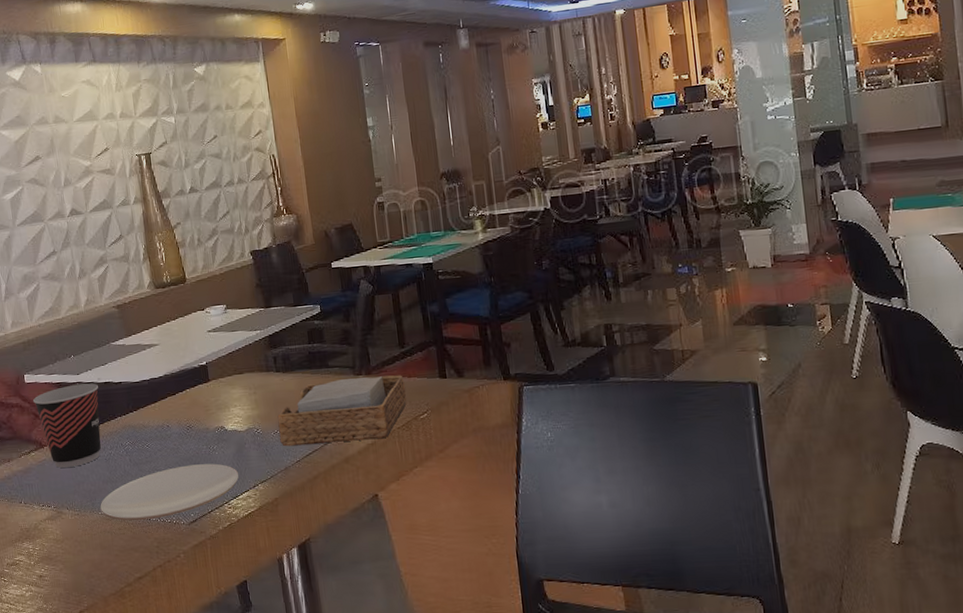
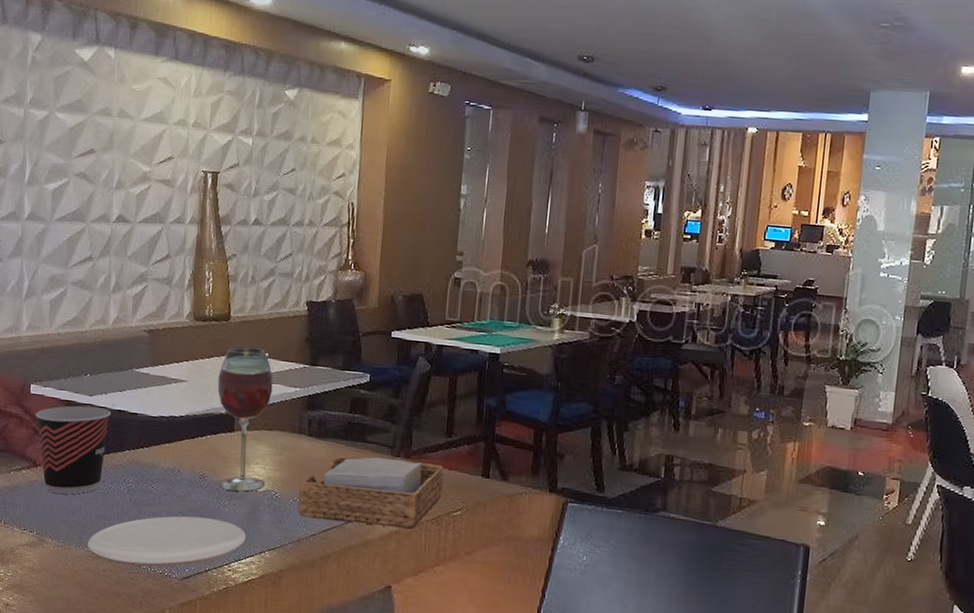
wineglass: none [185,302,246,435] -> present [217,347,273,492]

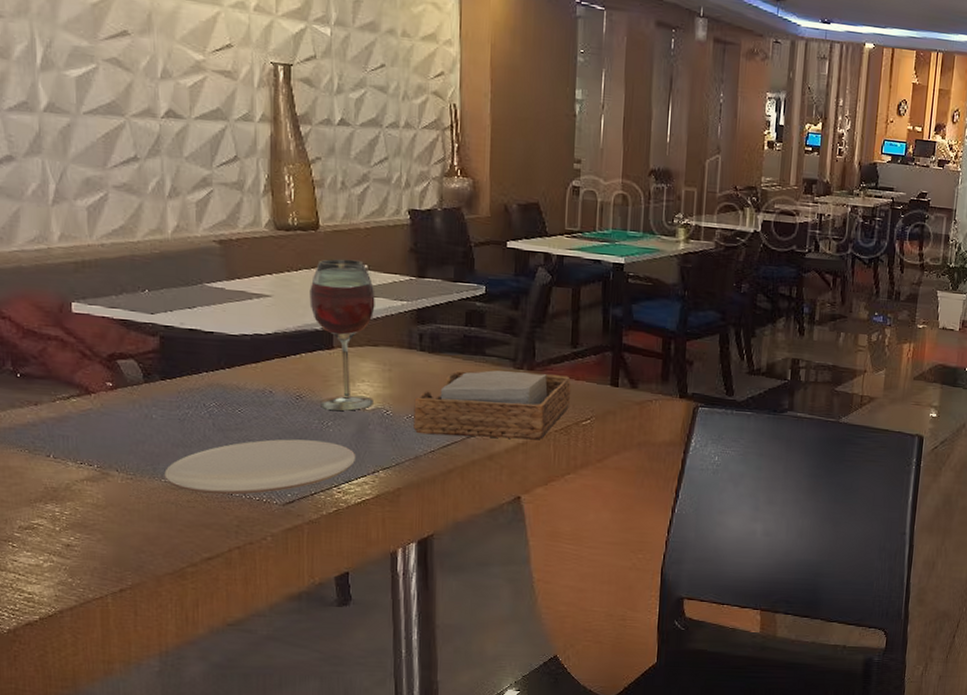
cup: present [36,405,111,495] -> none [82,325,180,423]

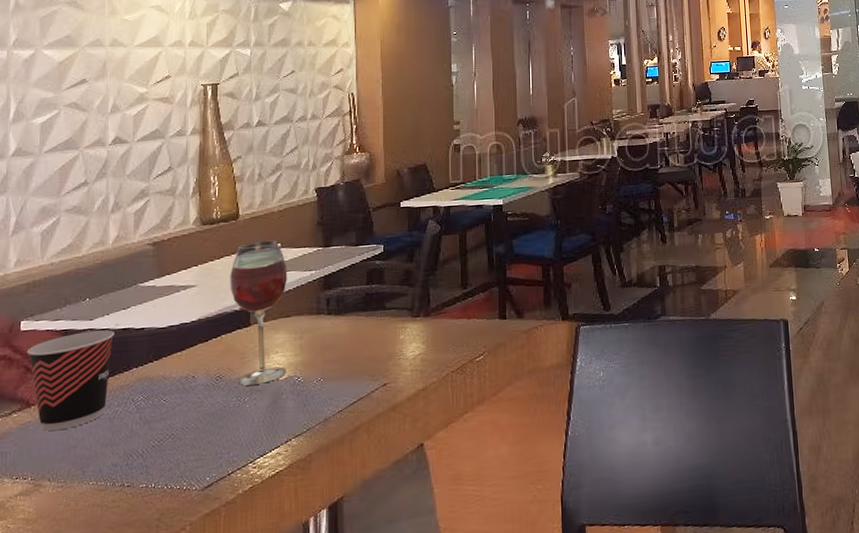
cup: none [82,325,180,423] -> present [27,330,114,431]
plate: present [164,439,356,495] -> none [93,417,271,491]
napkin holder: present [413,369,572,440] -> none [323,316,464,396]

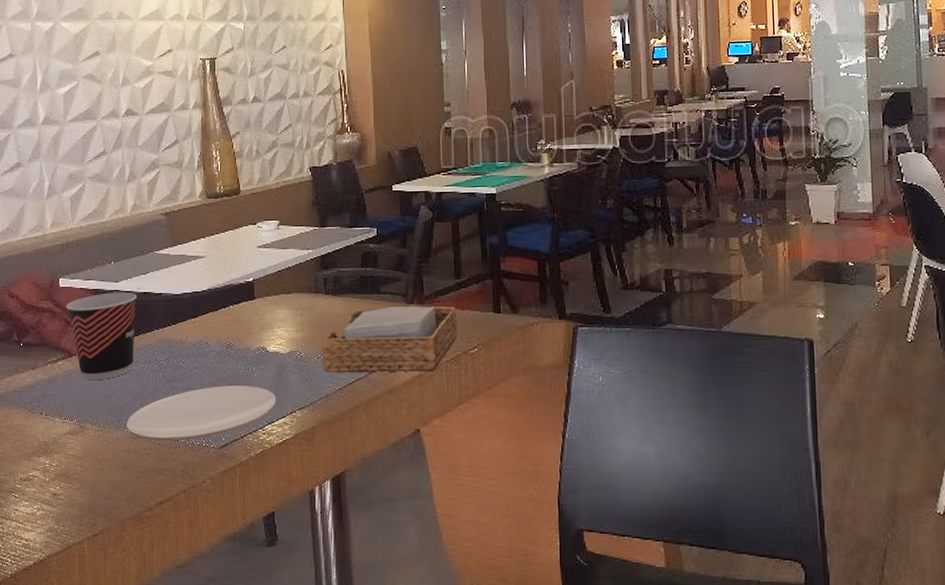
plate: none [93,417,271,491] -> present [126,386,277,441]
wineglass: present [230,240,287,386] -> none [234,217,289,356]
napkin holder: none [323,316,464,396] -> present [322,306,458,373]

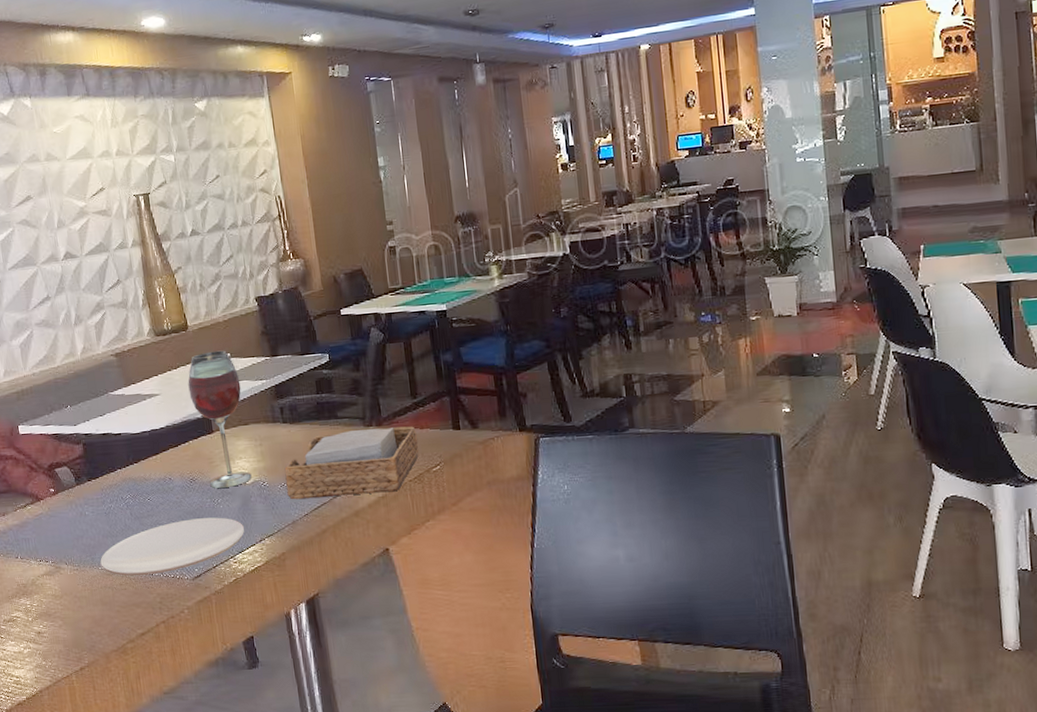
cup: present [66,292,137,381] -> none [28,434,100,523]
wineglass: none [234,217,289,356] -> present [188,350,252,488]

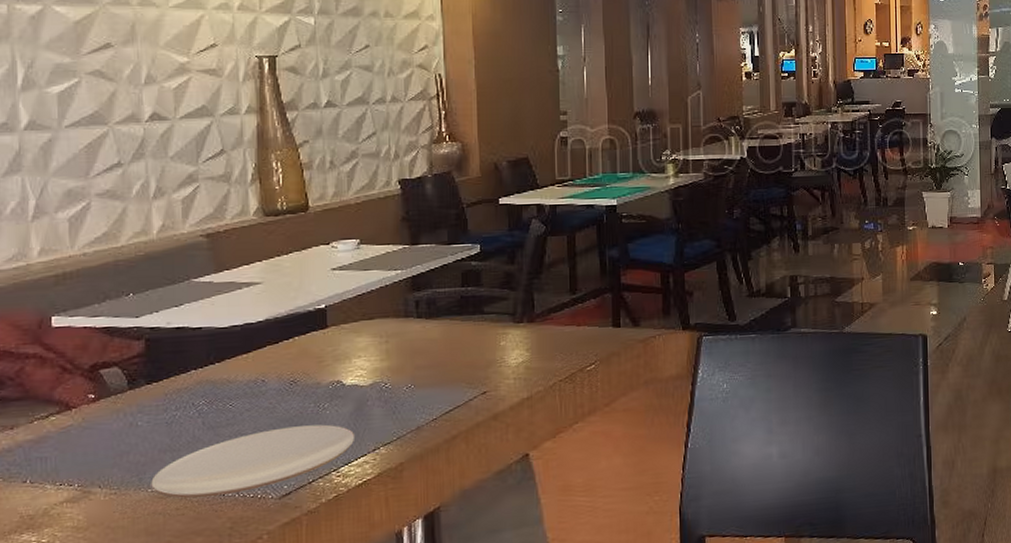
wineglass: present [188,350,252,488] -> none [301,236,371,391]
napkin holder: present [284,426,419,500] -> none [413,323,574,403]

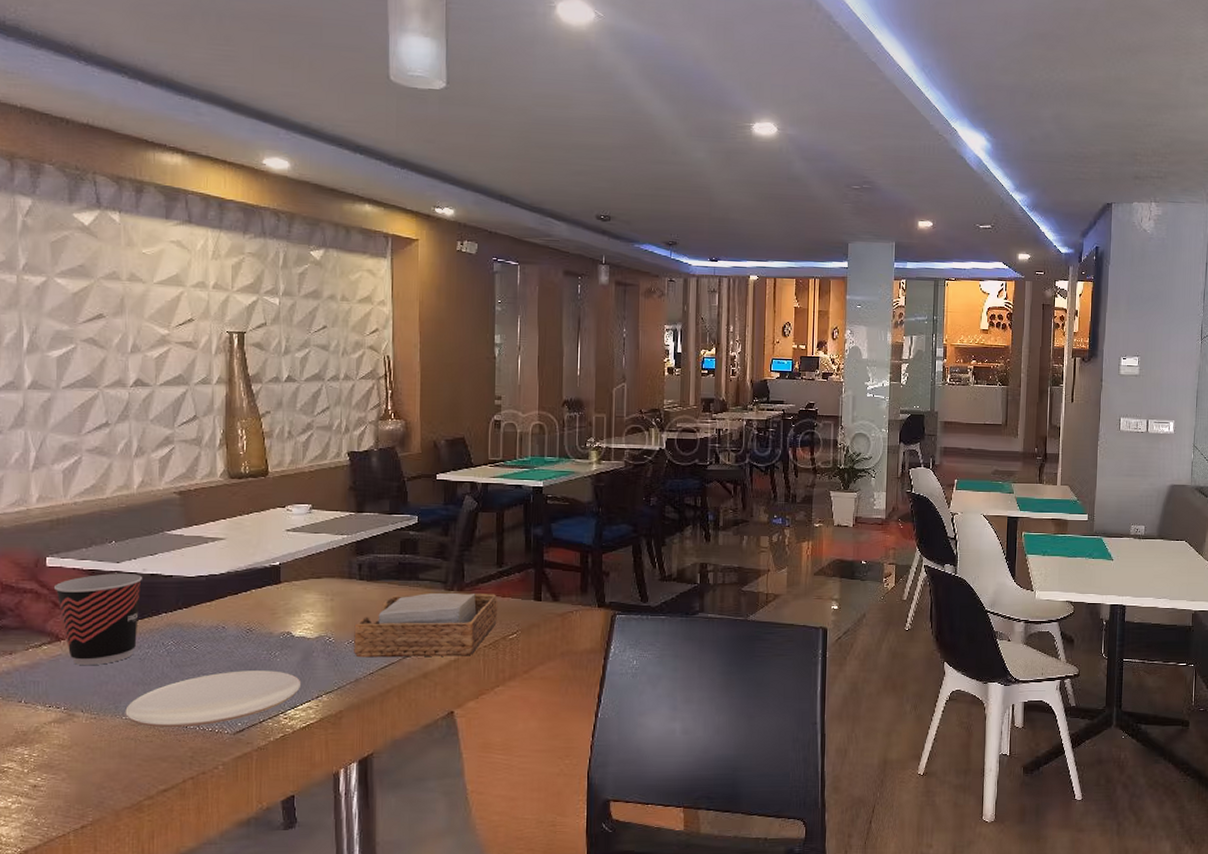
cup: none [62,328,166,436] -> present [55,573,142,666]
napkin holder: none [413,323,574,403] -> present [354,592,498,658]

